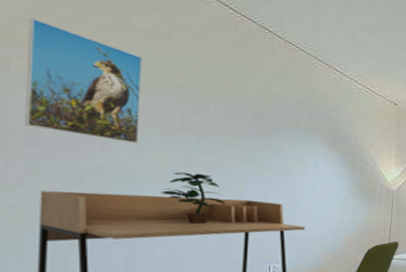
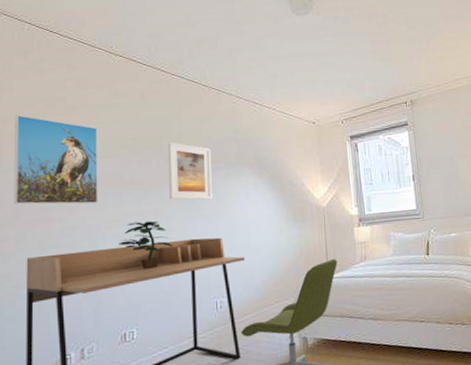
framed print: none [227,91,280,162] -> present [167,142,213,200]

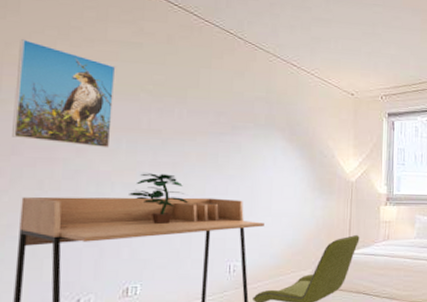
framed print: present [167,142,213,200] -> none [190,93,241,159]

